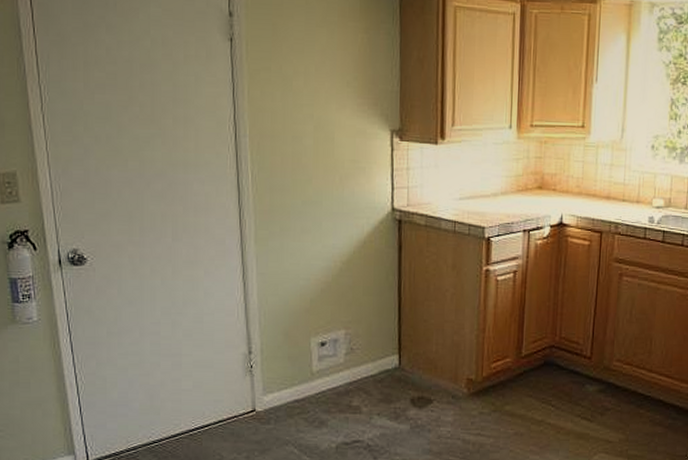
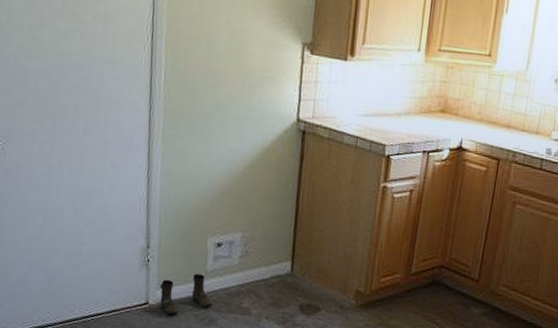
boots: none [266,376,322,420] -> present [160,273,213,315]

